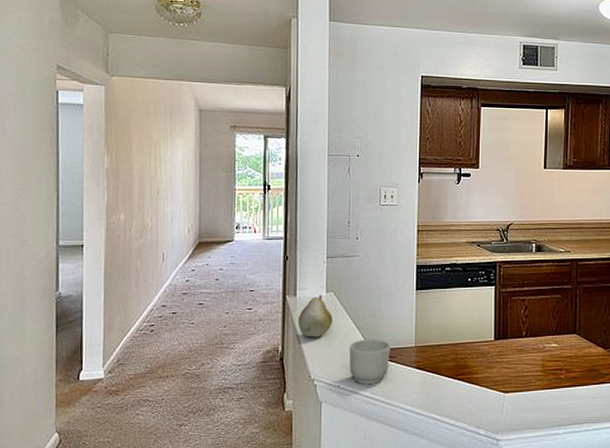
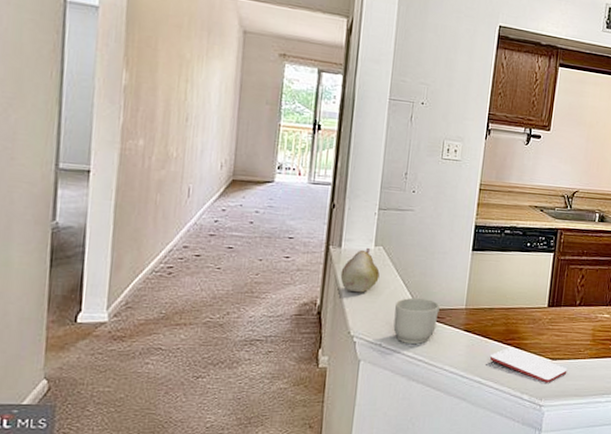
smartphone: none [444,382,521,417] -> present [490,347,568,383]

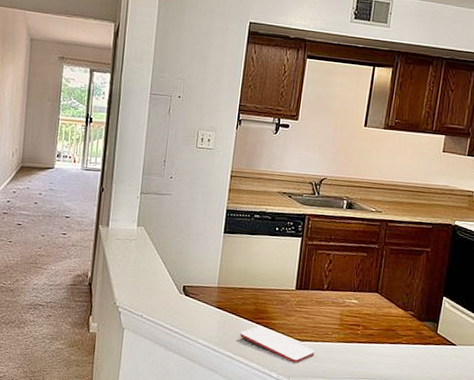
fruit: present [340,247,380,293] -> none [108,227,141,268]
mug: present [393,297,440,345] -> none [153,274,194,318]

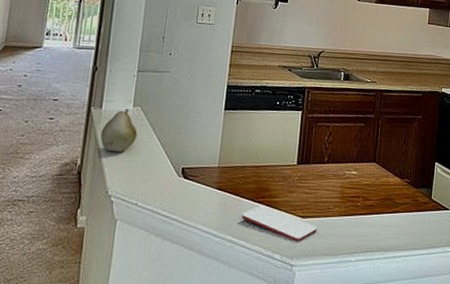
fruit: none [108,227,141,268] -> present [100,108,137,153]

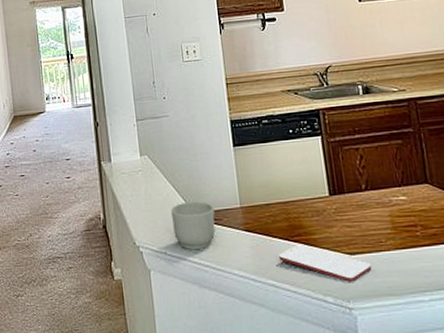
fruit: present [100,108,137,153] -> none [115,158,151,204]
mug: none [149,156,194,204] -> present [171,201,216,250]

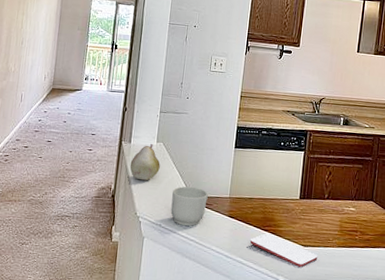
fruit: none [115,158,151,204] -> present [130,143,160,181]

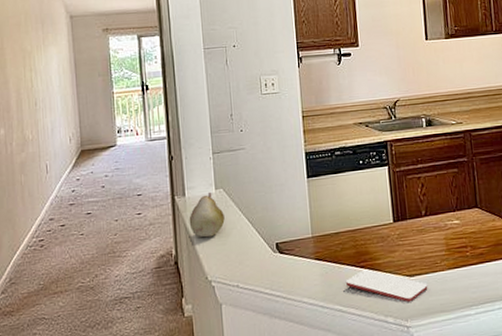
mug: present [170,186,208,227] -> none [245,232,287,281]

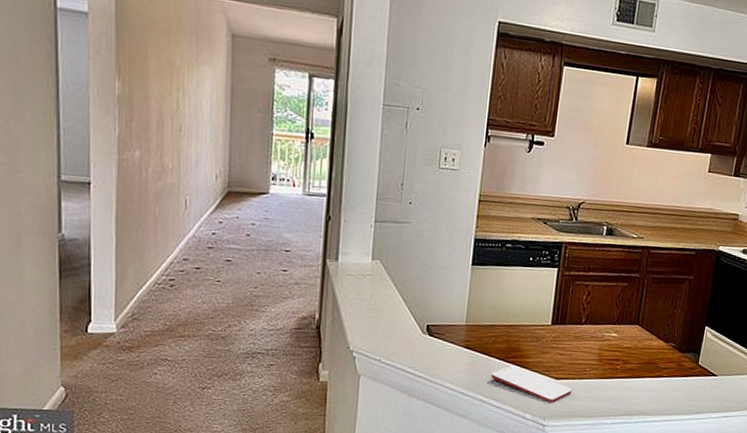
fruit: present [189,191,225,238] -> none [338,261,378,308]

